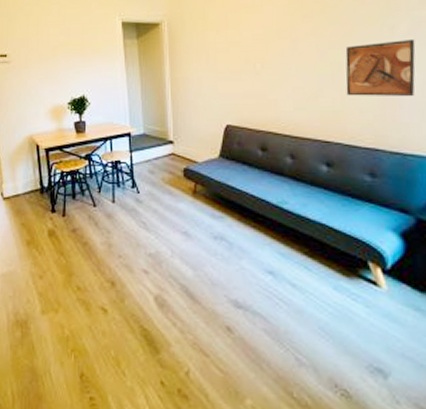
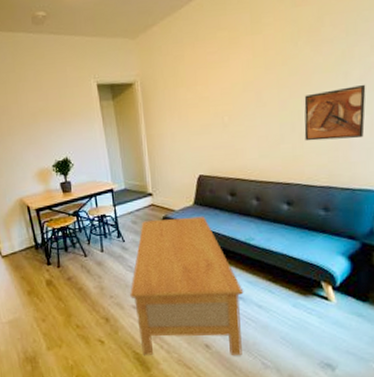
coffee table: none [141,171,275,345] -> present [130,216,244,355]

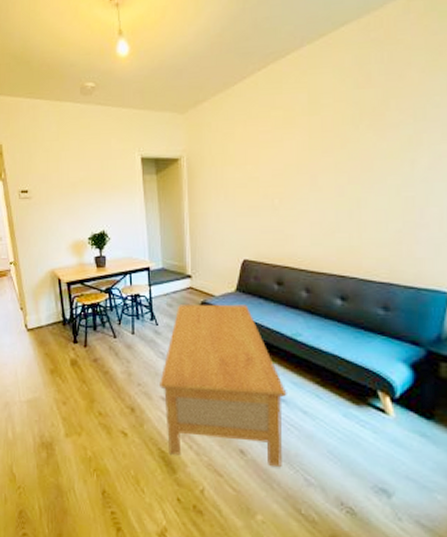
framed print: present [304,84,366,141] -> none [363,173,435,232]

